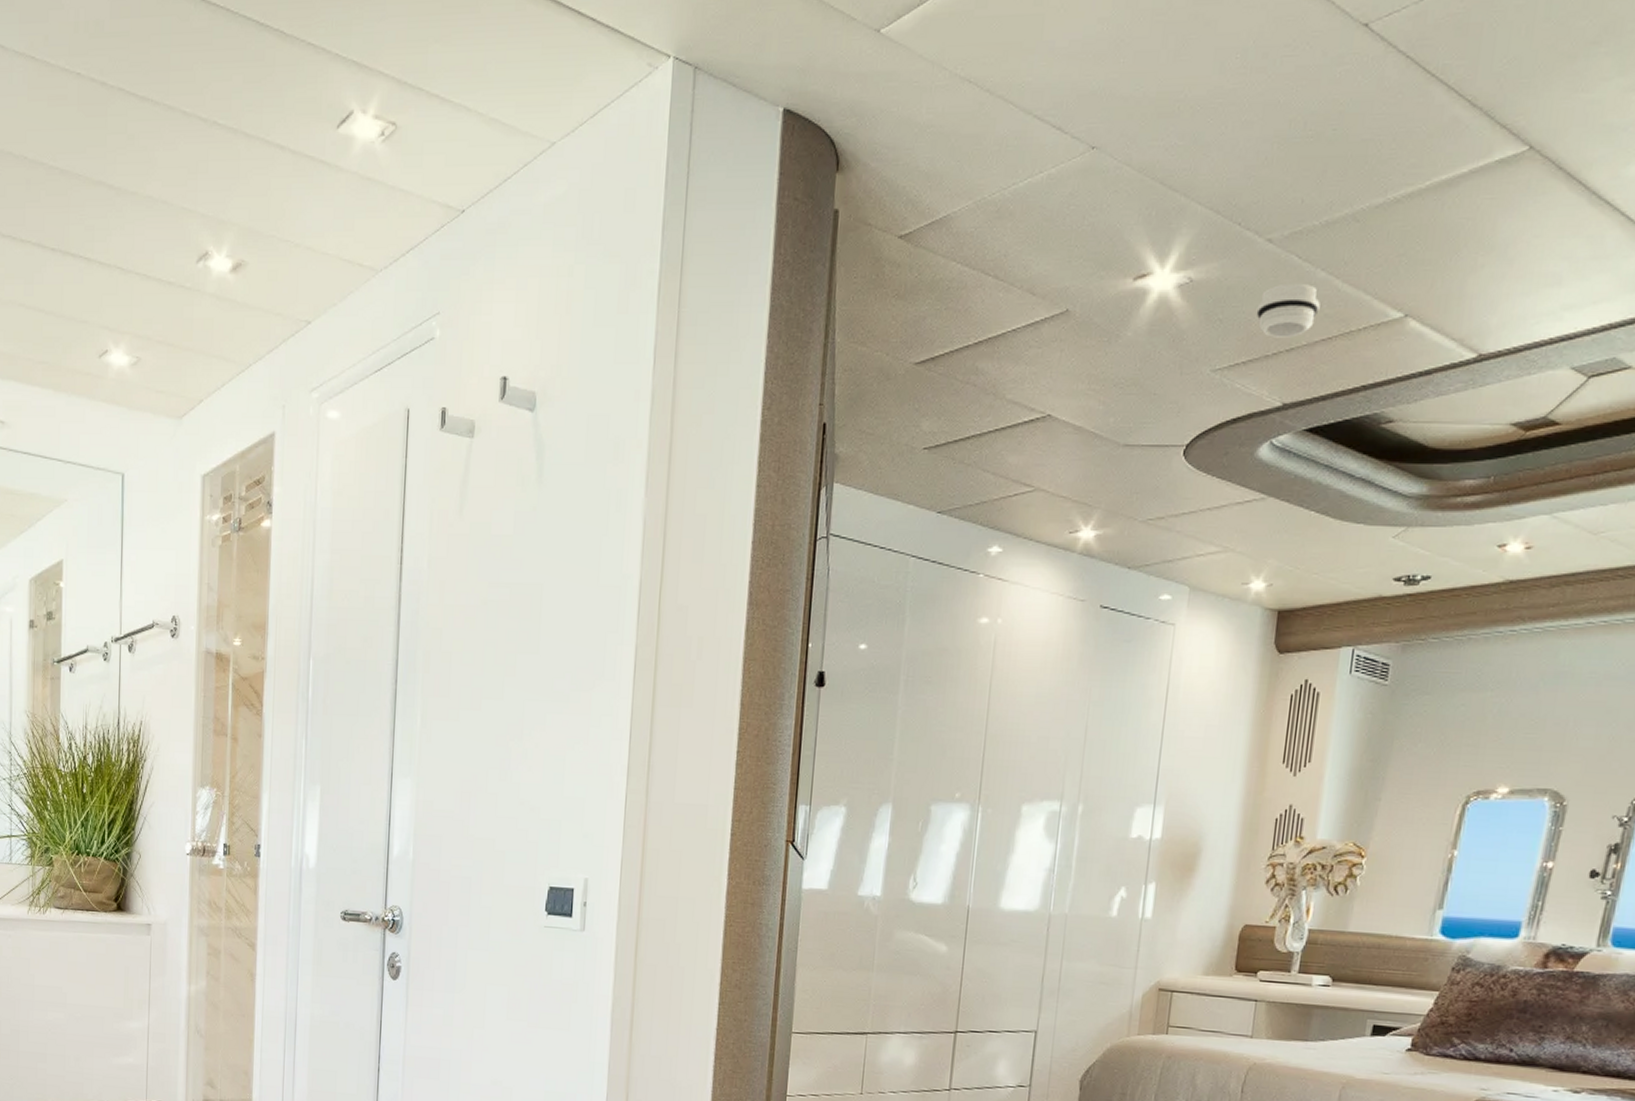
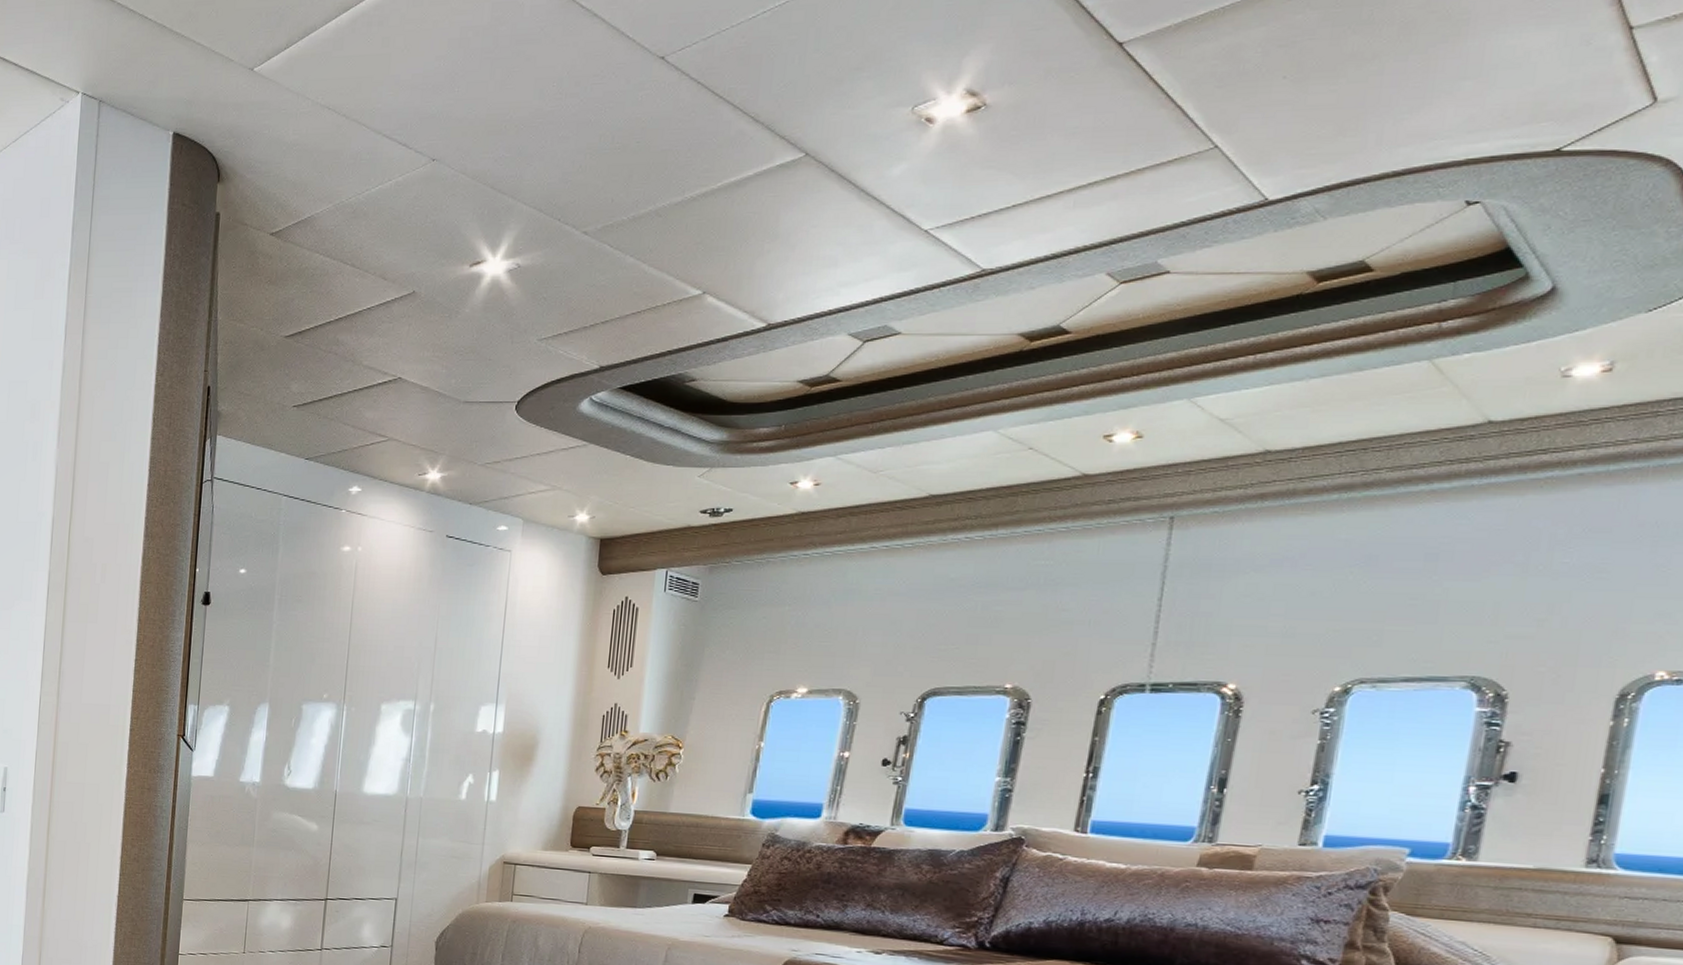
smoke detector: present [1256,283,1320,338] -> none [575,267,630,312]

